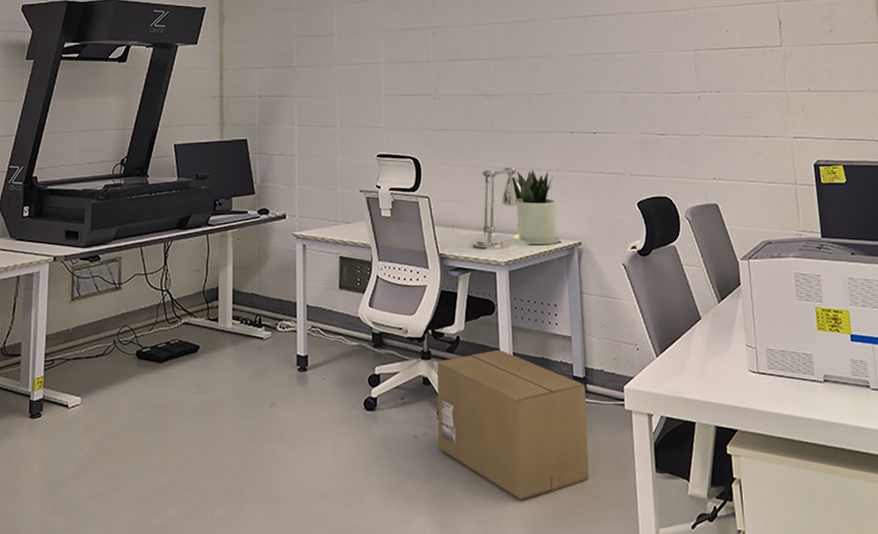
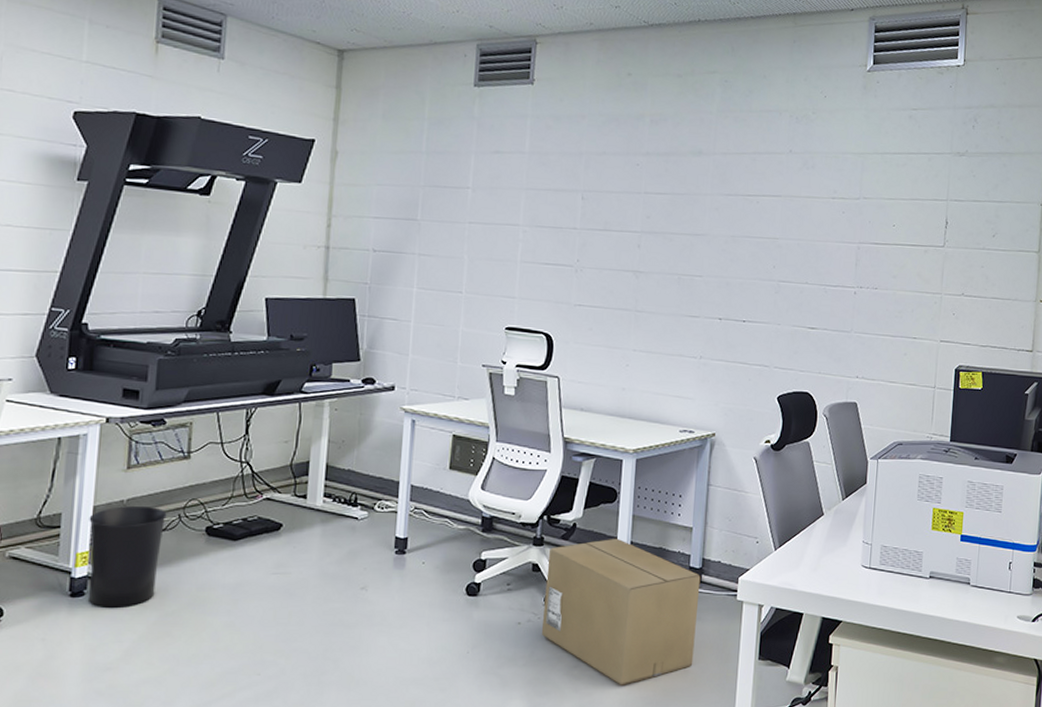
waste bin: none [43,334,104,428] -> present [89,506,167,608]
desk lamp: present [469,166,522,250] -> none [598,350,660,437]
planter: present [513,170,562,246] -> none [645,355,696,435]

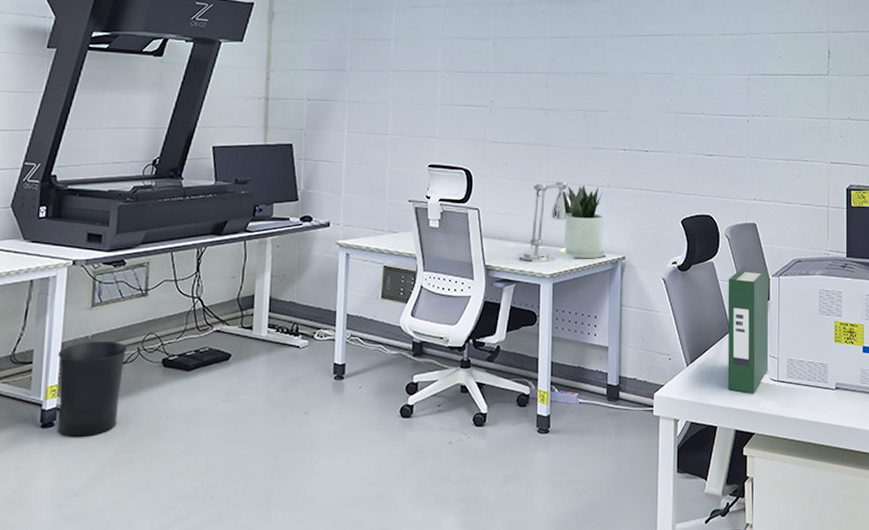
box: present [541,538,701,685] -> none [471,358,618,501]
desk lamp: none [598,350,660,437] -> present [516,181,571,262]
planter: none [645,355,696,435] -> present [560,185,607,259]
binder: none [816,446,867,581] -> present [727,265,769,394]

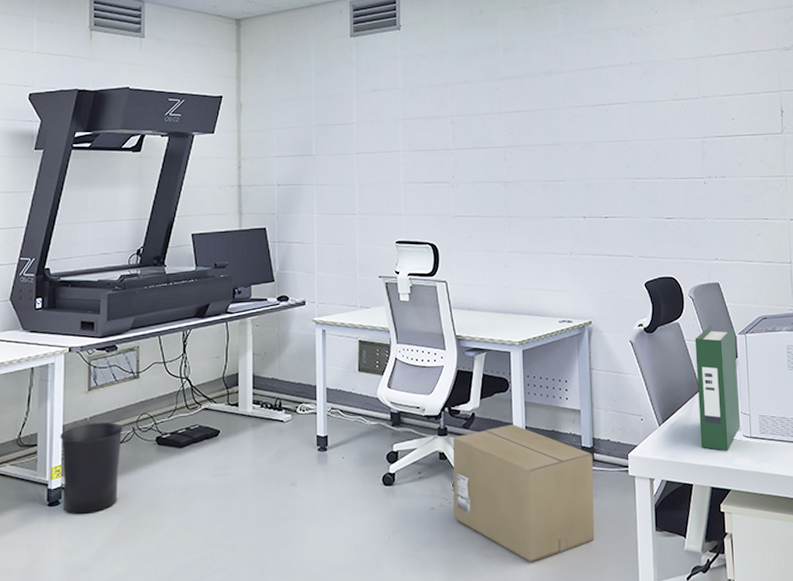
box: none [471,358,618,501] -> present [452,424,595,562]
desk lamp: present [516,181,571,262] -> none [485,251,536,331]
planter: present [560,185,607,259] -> none [527,254,574,326]

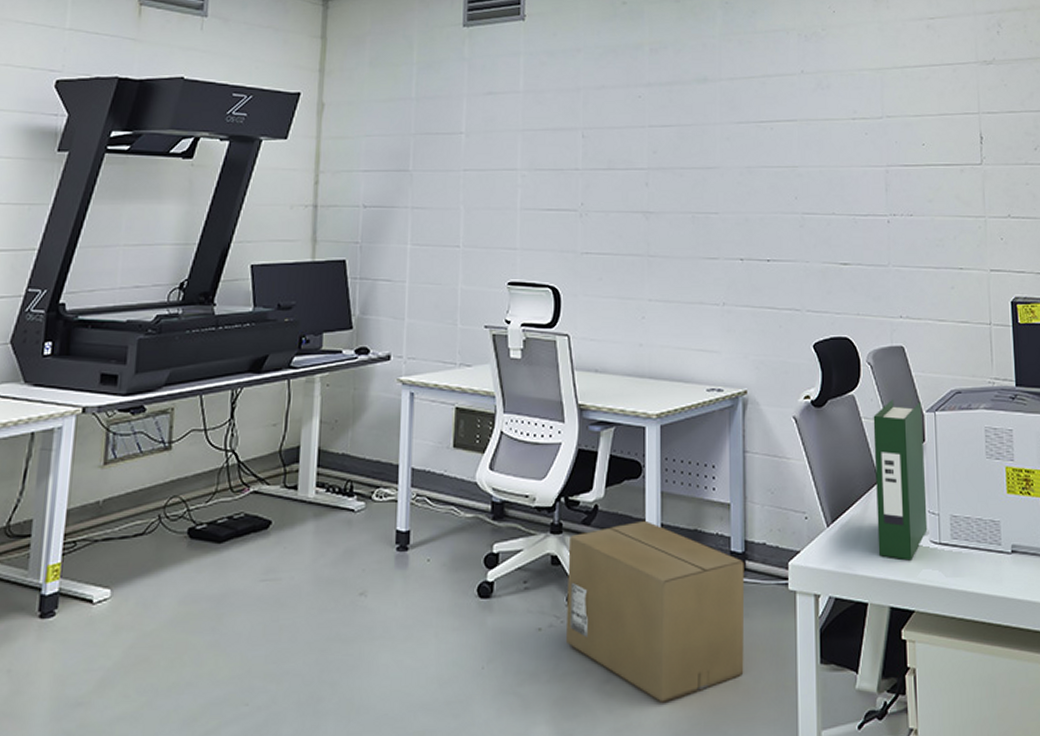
waste bin: present [60,423,123,514] -> none [60,508,146,629]

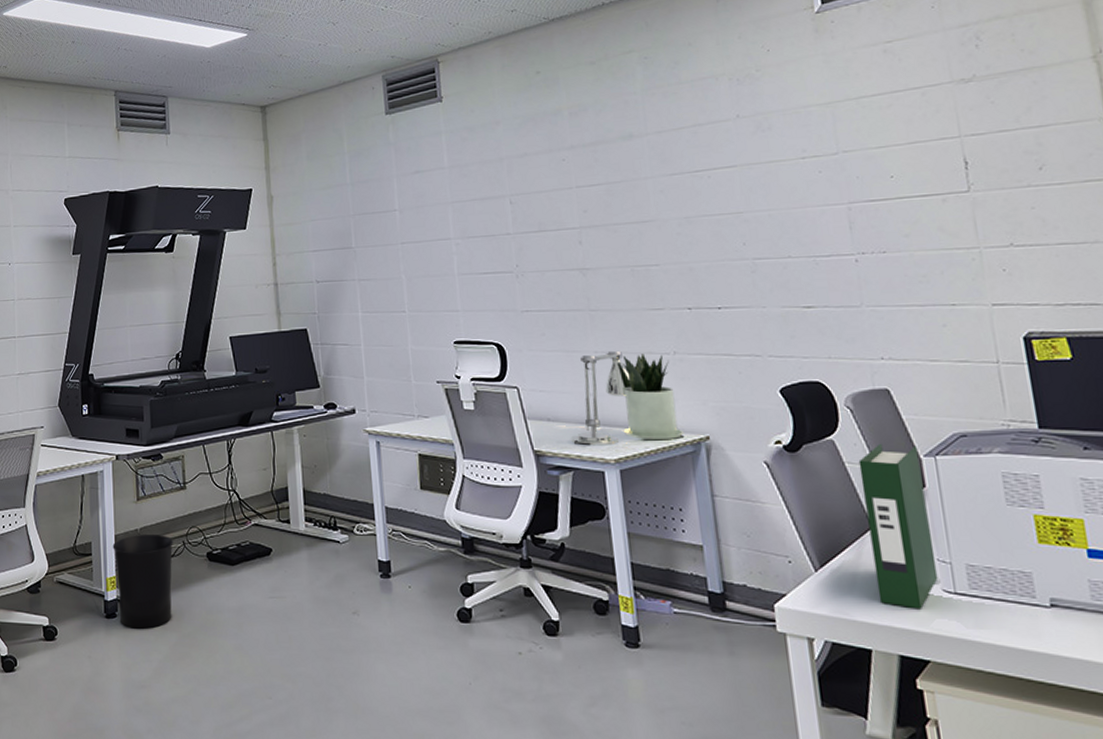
waste bin: none [60,508,146,629] -> present [112,535,173,629]
box: present [565,520,745,703] -> none [539,558,736,730]
desk lamp: none [615,299,680,400] -> present [570,350,632,446]
planter: none [668,303,725,395] -> present [622,353,685,441]

